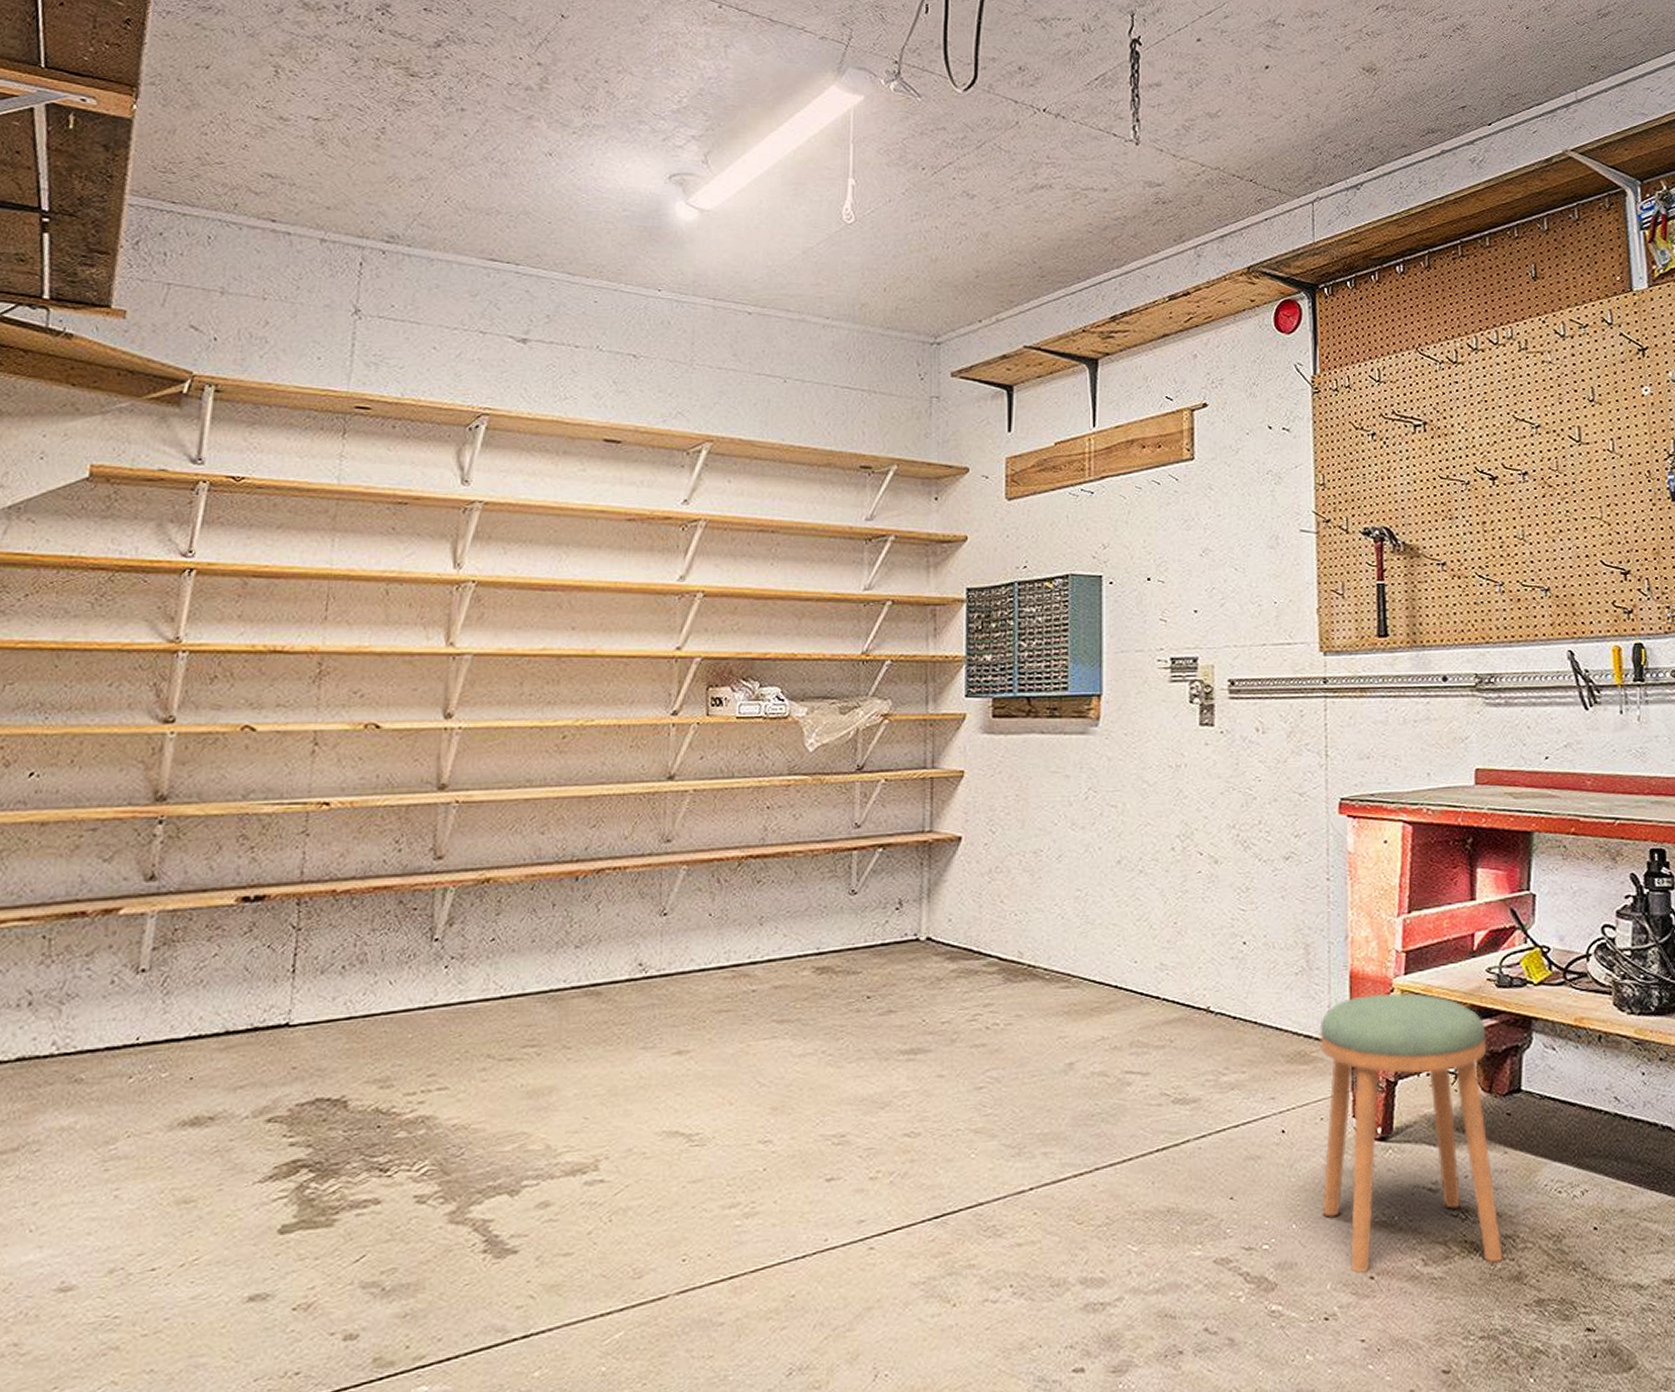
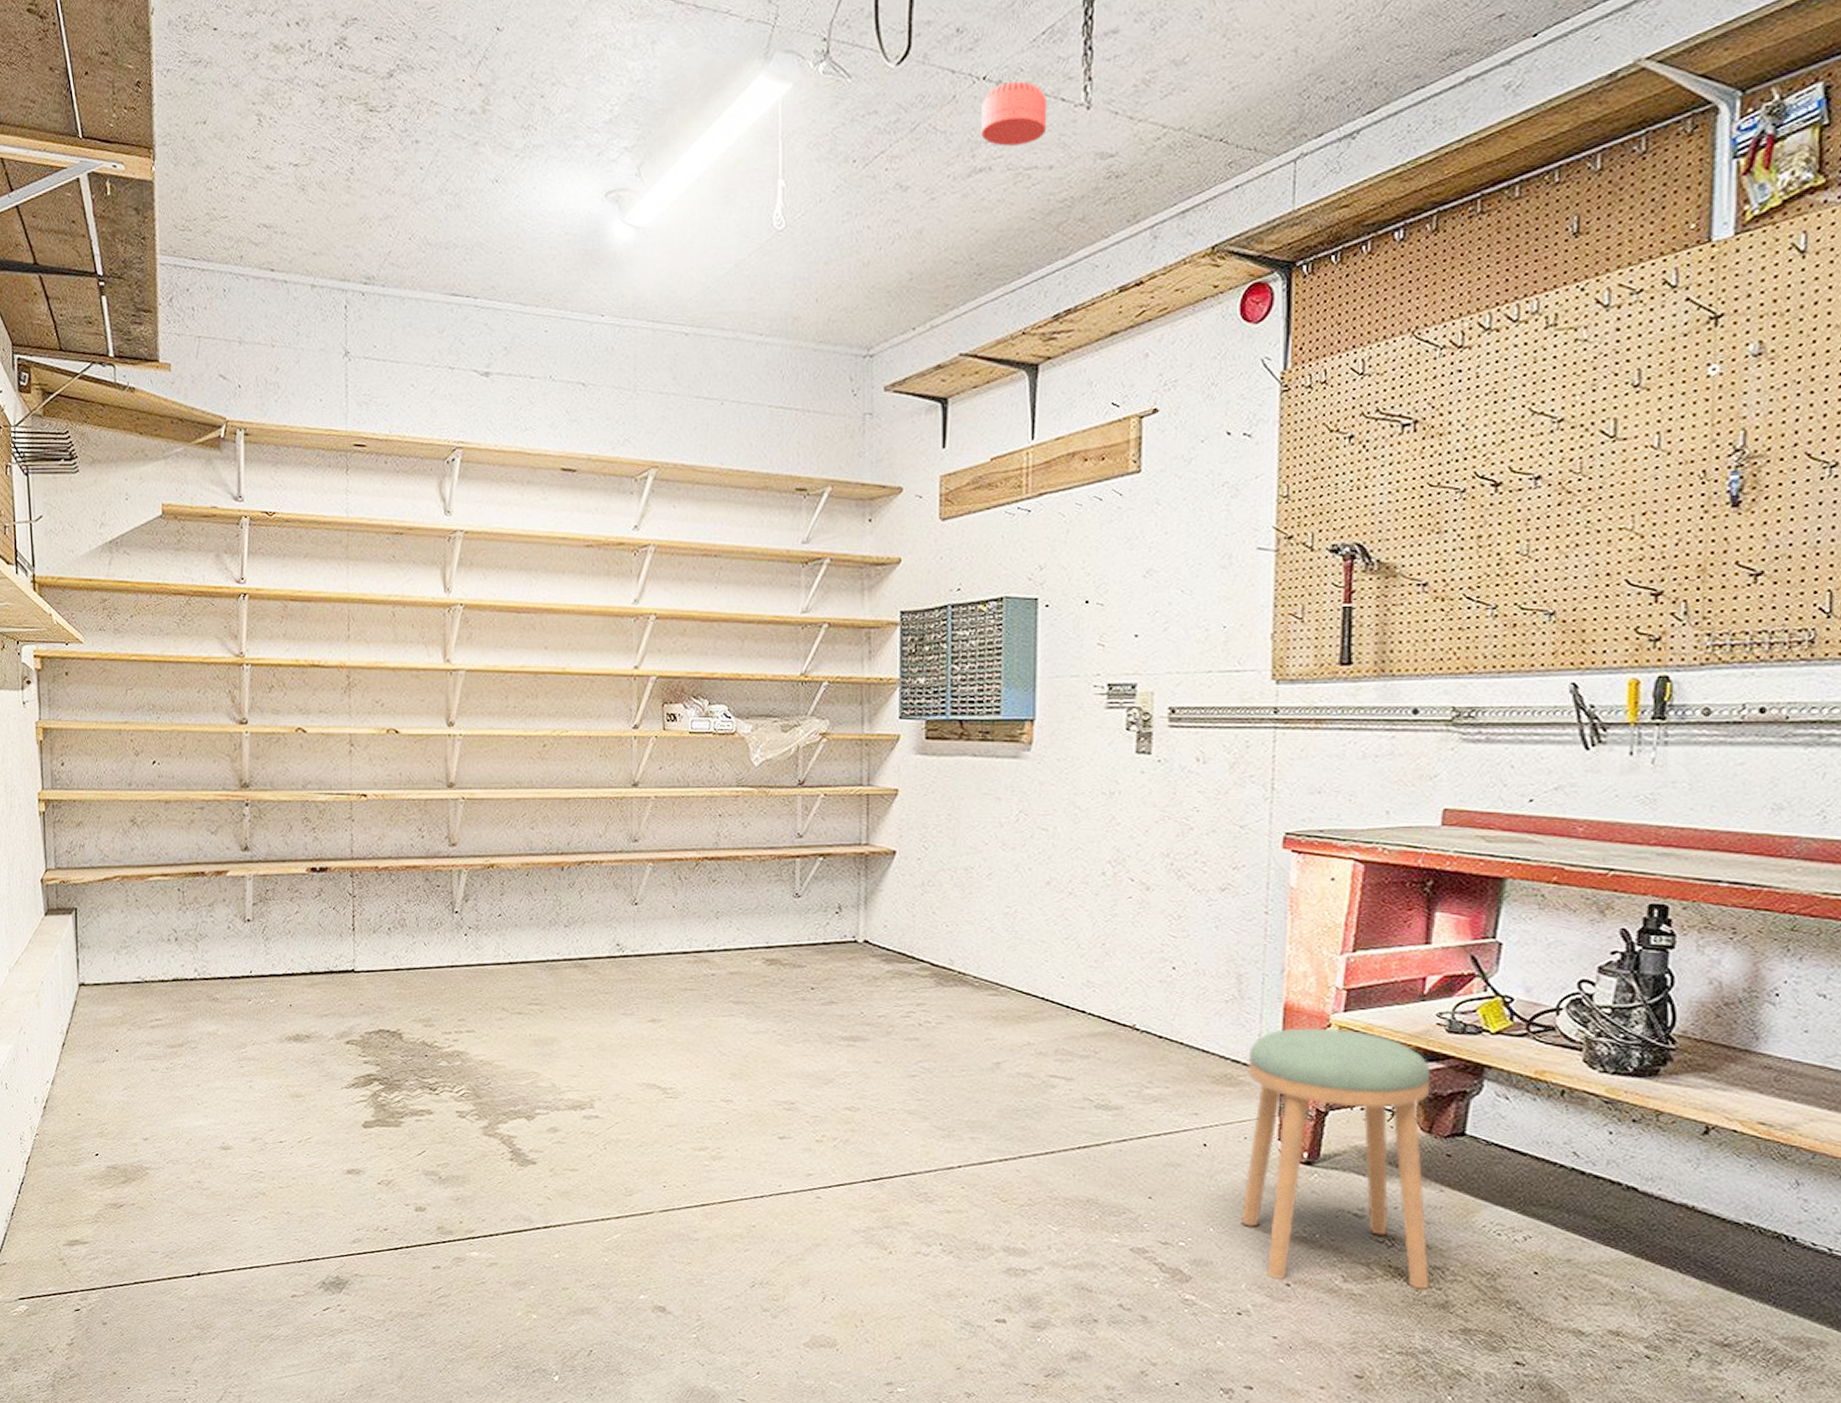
smoke detector: none [1042,116,1101,169] -> present [981,81,1048,147]

